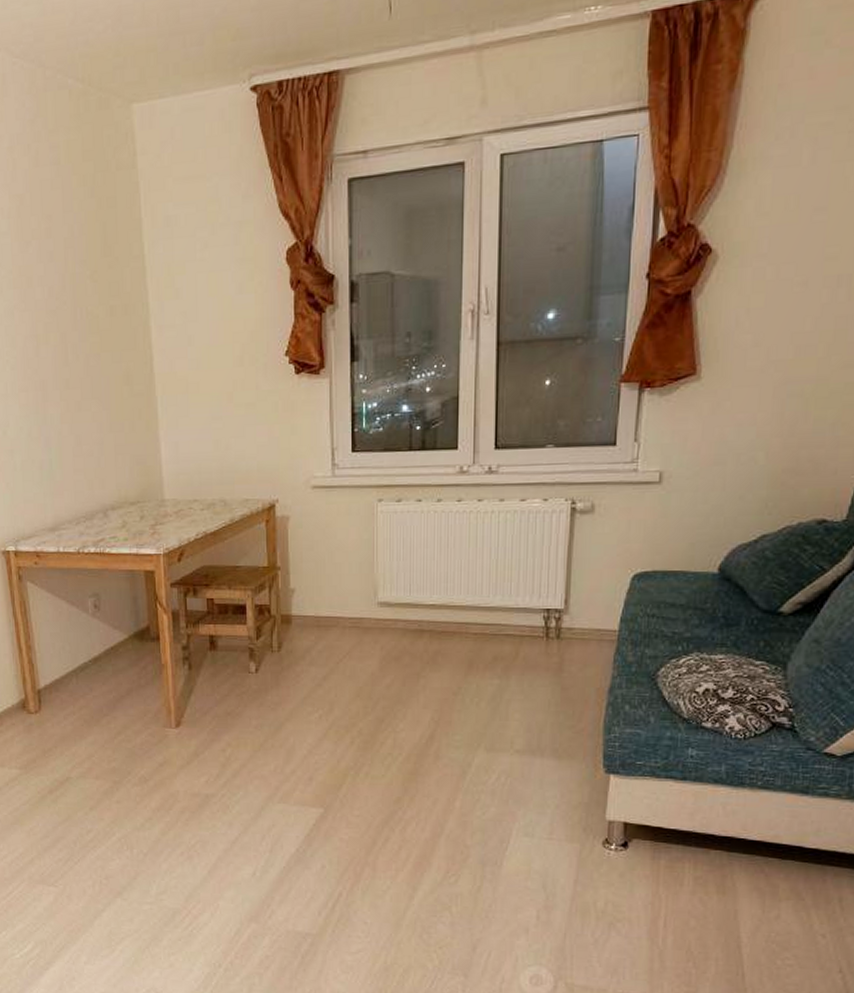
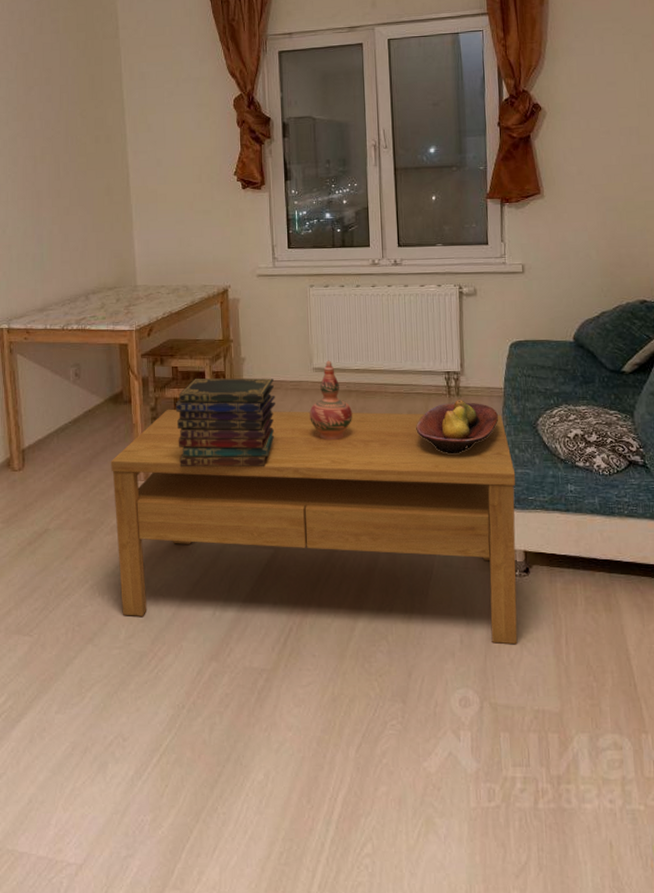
coffee table: none [137,648,623,924] -> present [111,409,518,645]
book stack: none [210,612,330,716] -> present [175,378,275,468]
decorative vase: none [371,593,423,688] -> present [309,360,352,440]
fruit bowl: none [502,644,609,709] -> present [416,400,499,454]

